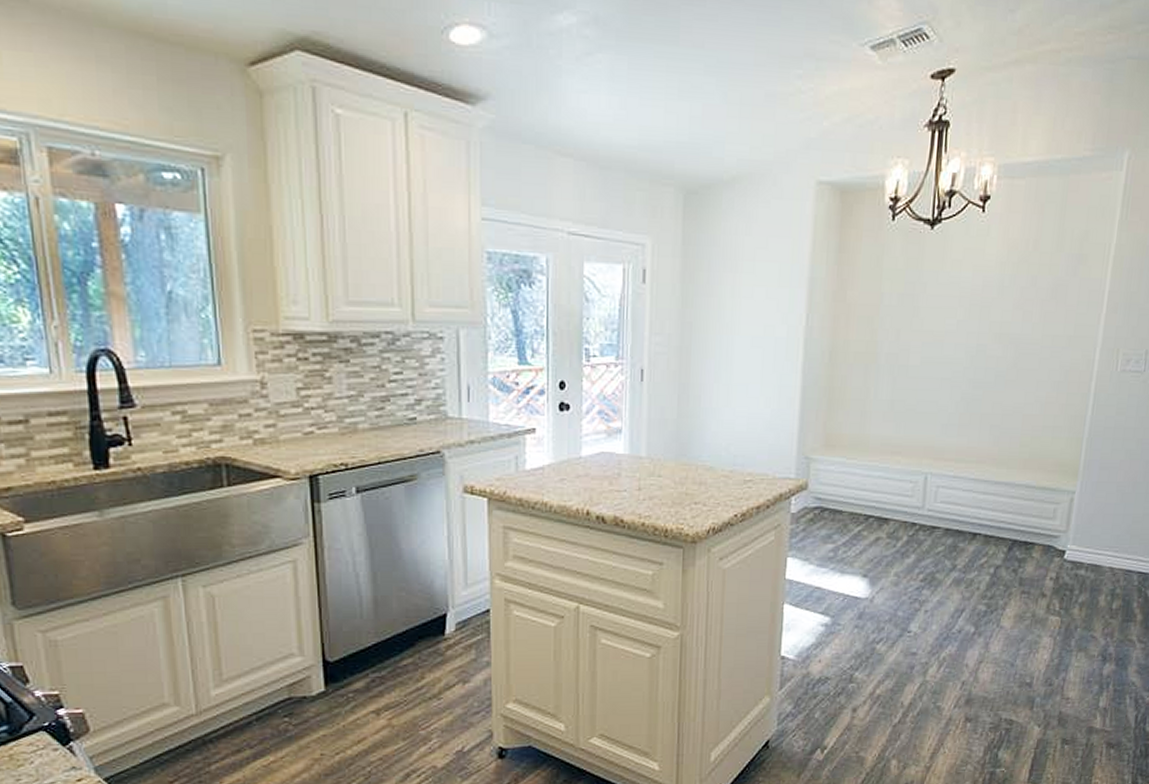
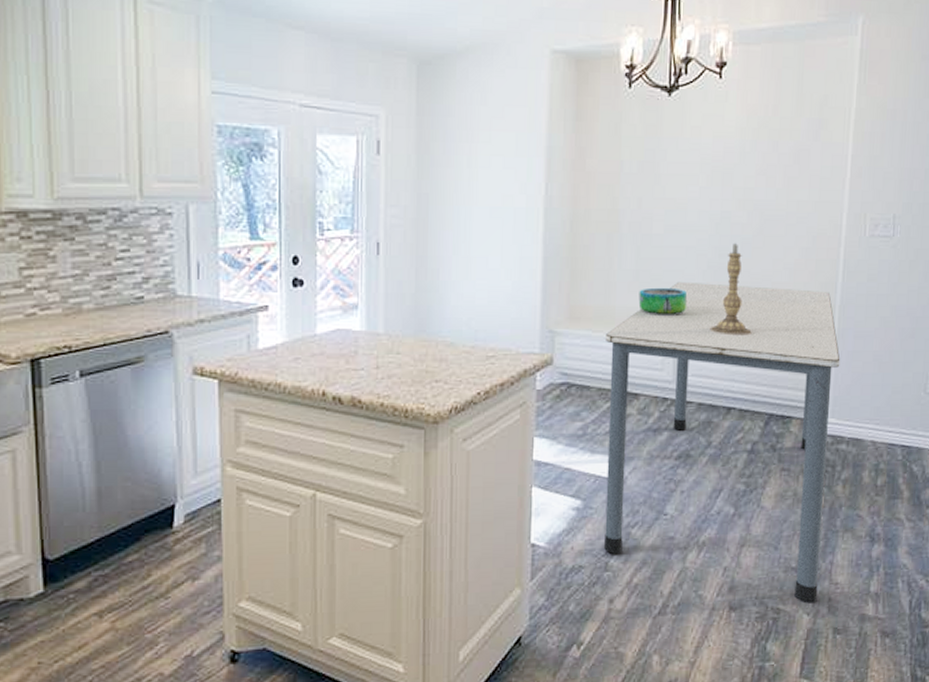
dining table: none [849,412,1085,716] -> present [603,281,841,604]
decorative bowl: none [892,417,940,445] -> present [638,287,688,315]
candlestick: none [960,376,1001,465] -> present [710,243,752,336]

